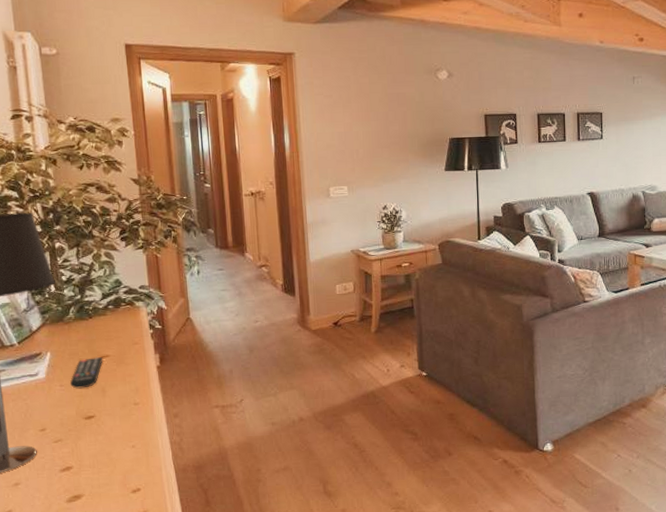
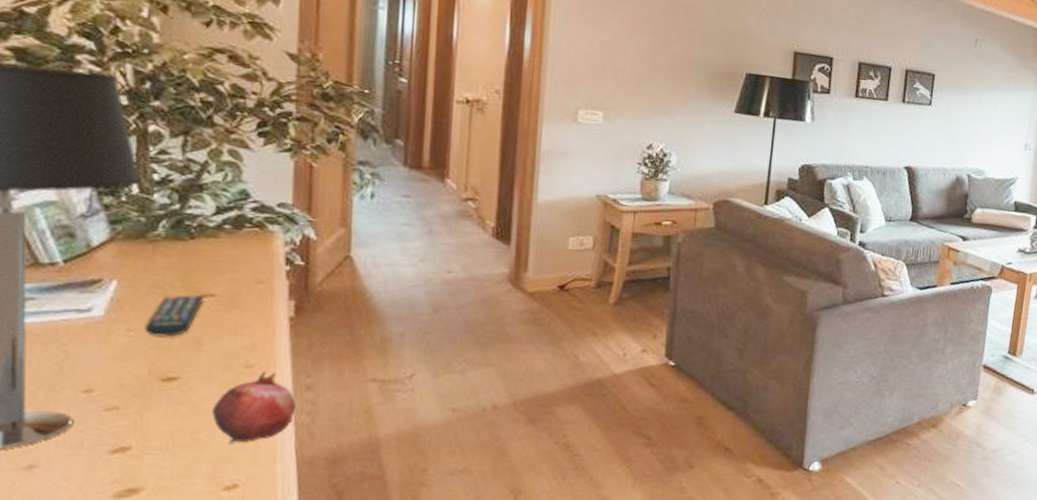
fruit: none [118,406,170,460] -> present [212,371,297,445]

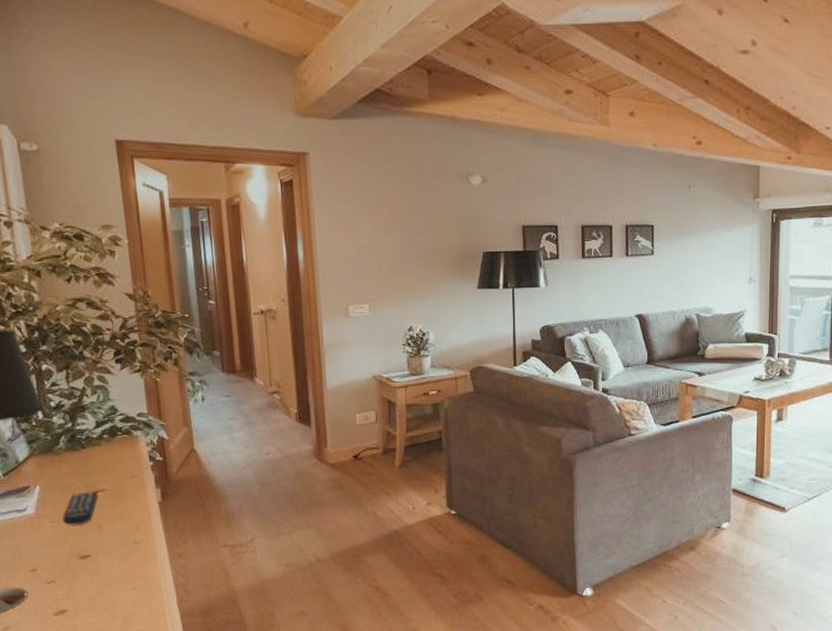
fruit: present [212,371,297,445] -> none [116,545,174,603]

